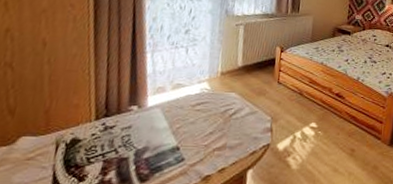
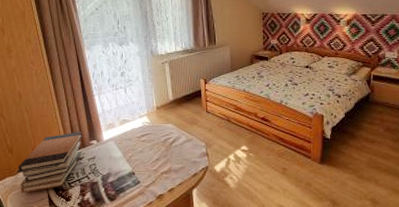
book stack: none [13,94,121,170] -> present [16,132,83,193]

